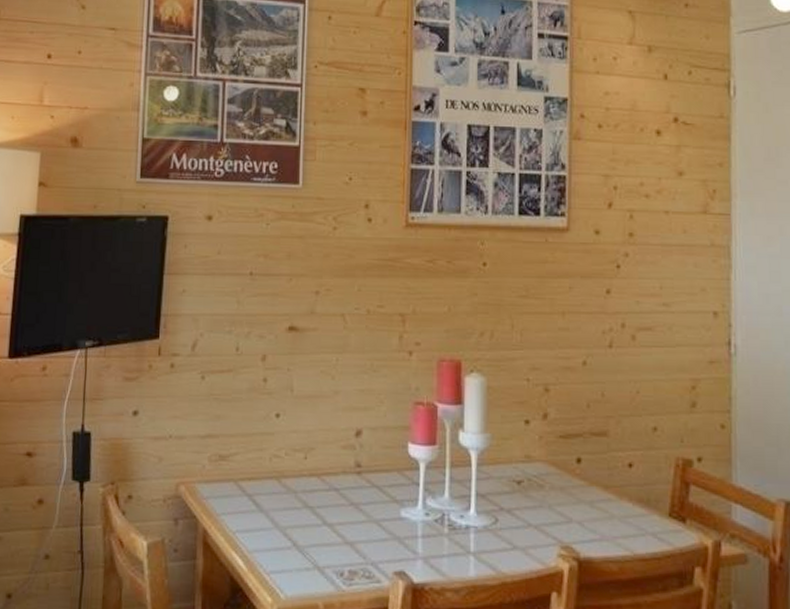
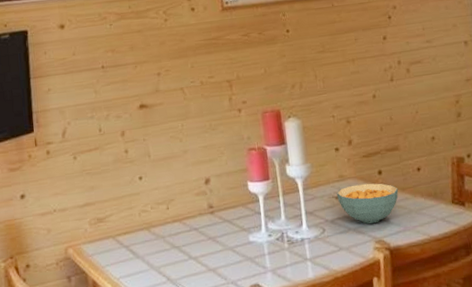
cereal bowl: none [519,470,600,524] -> present [336,183,399,224]

